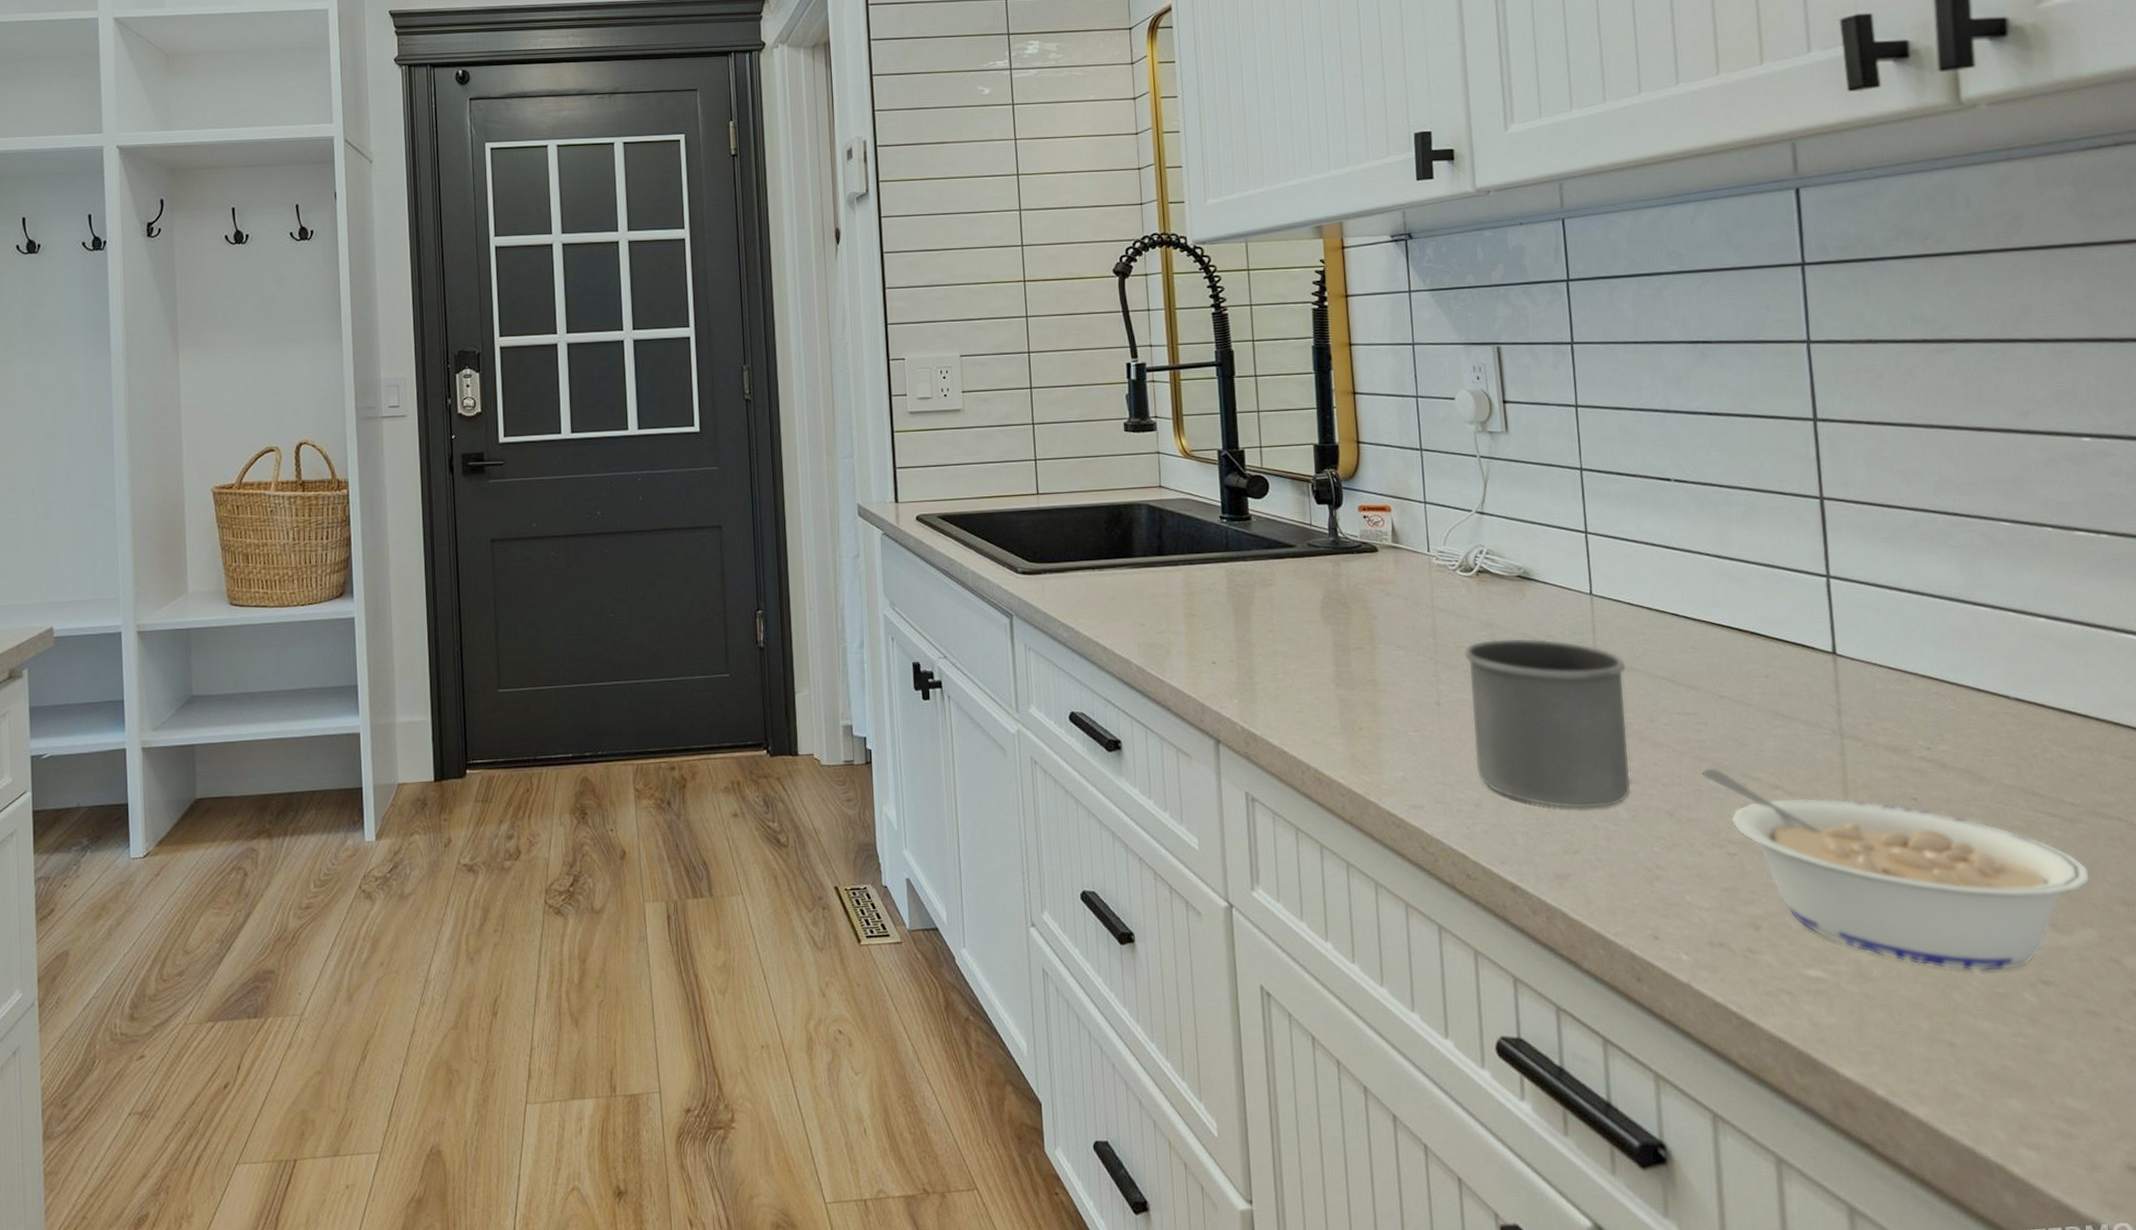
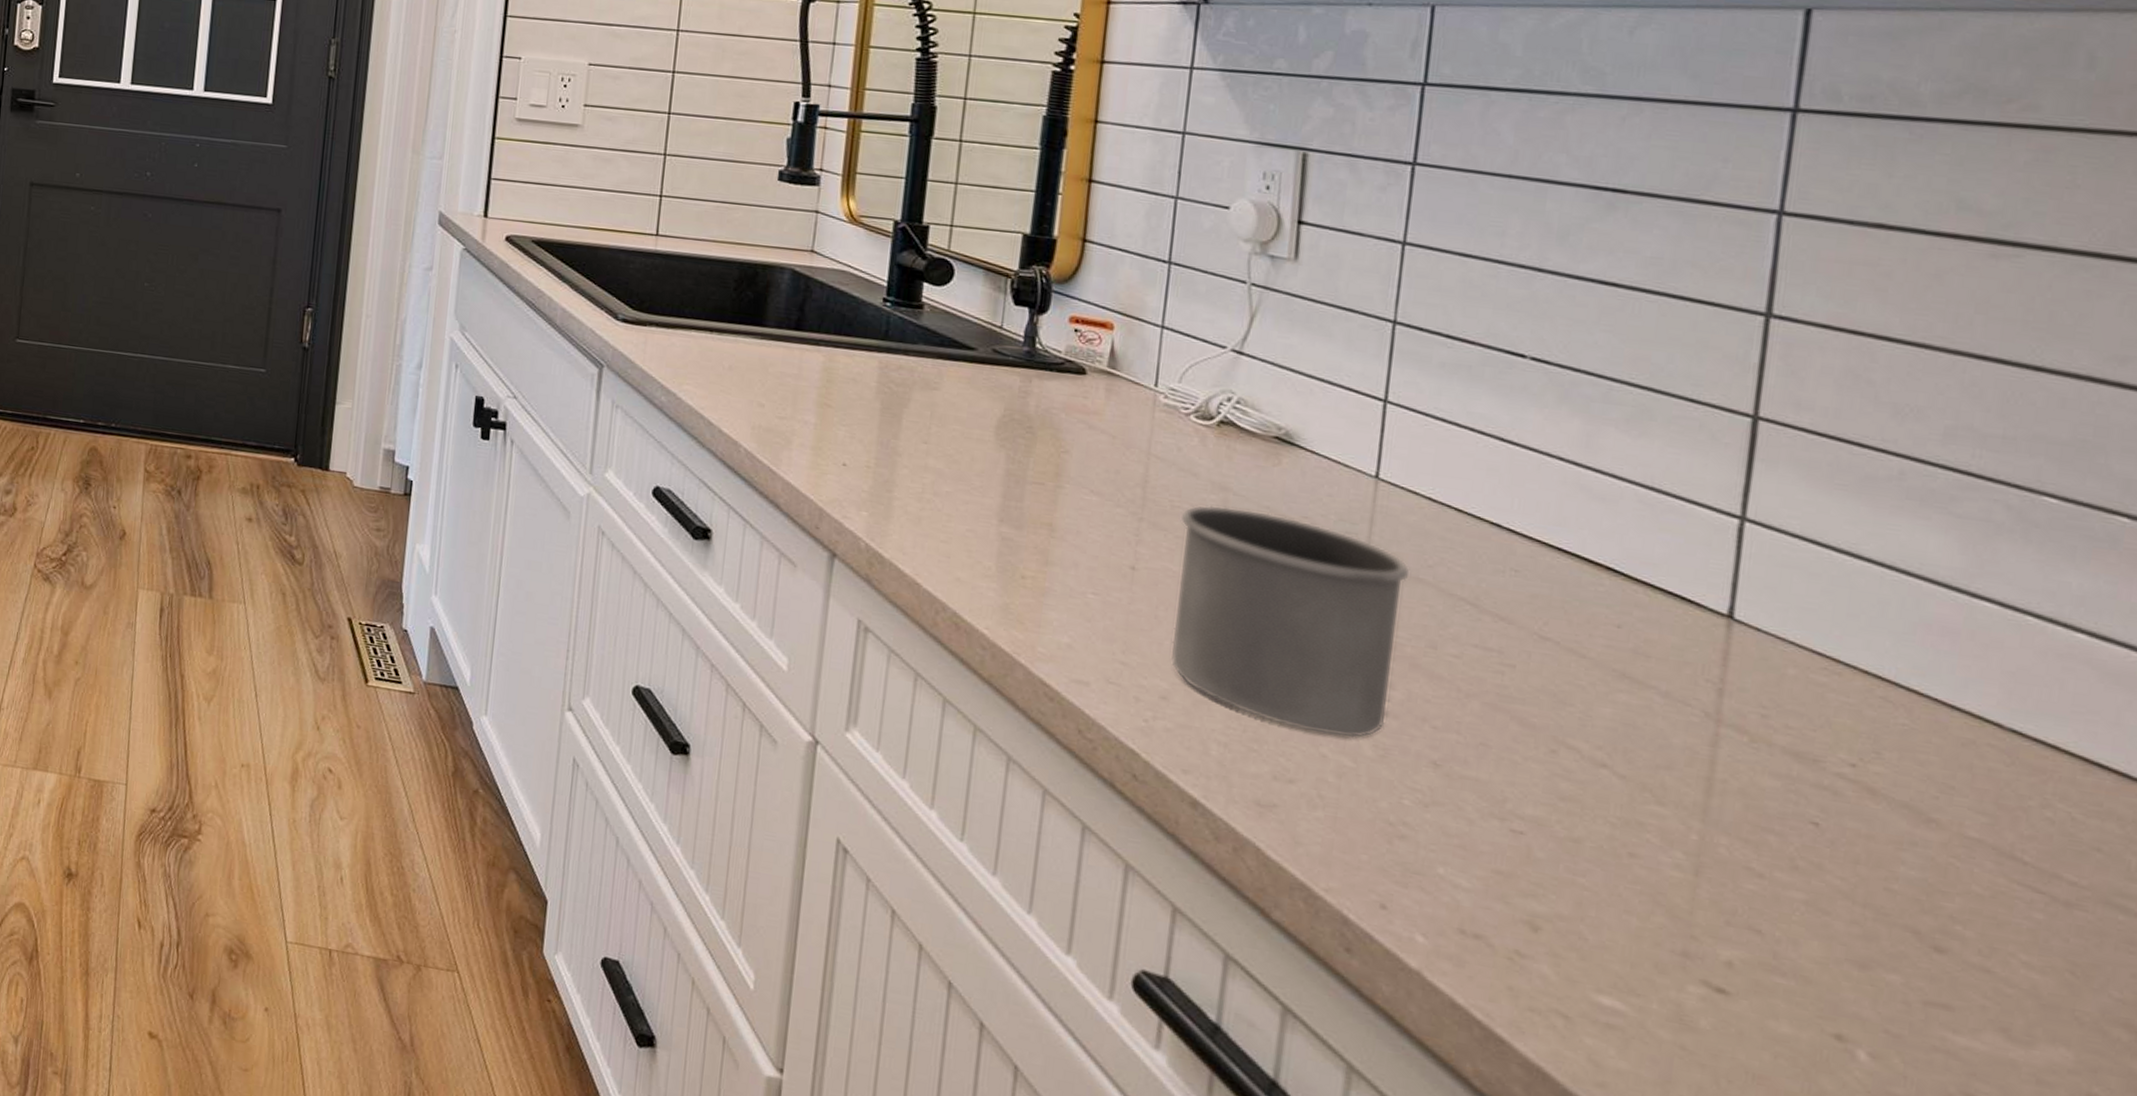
legume: present [1702,768,2091,971] -> none [1493,720,2081,1071]

